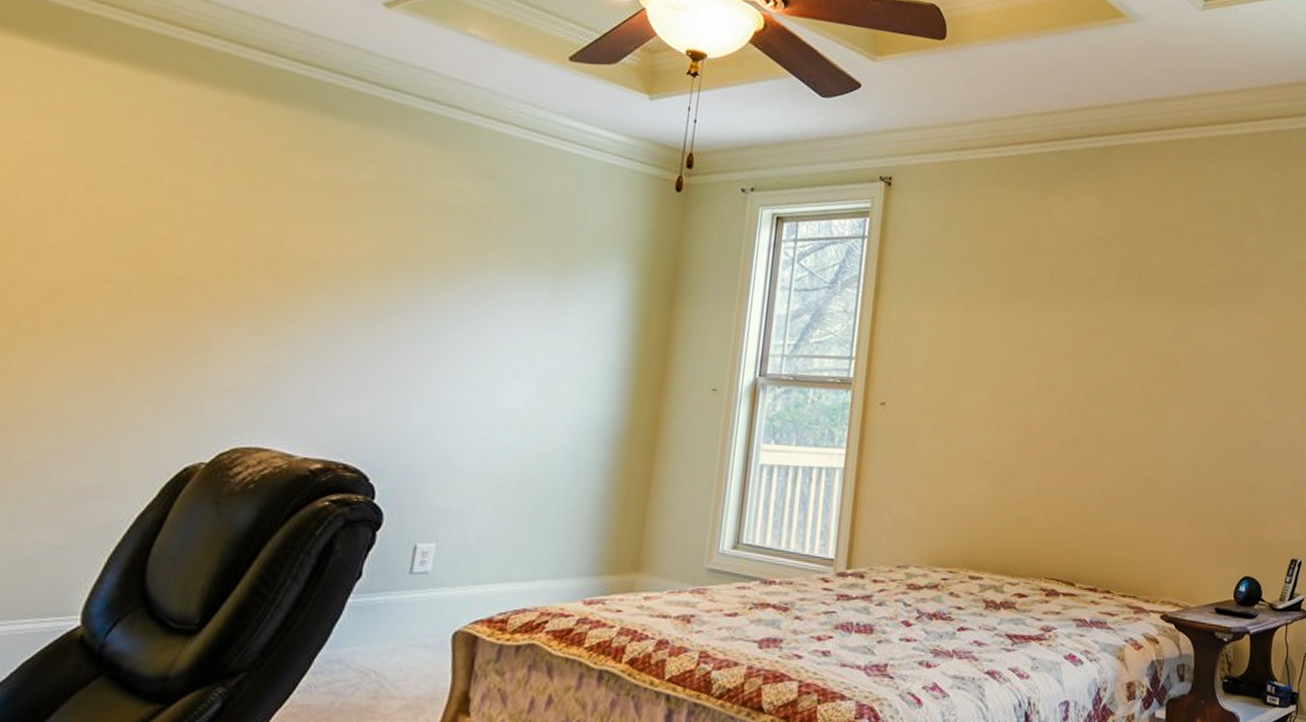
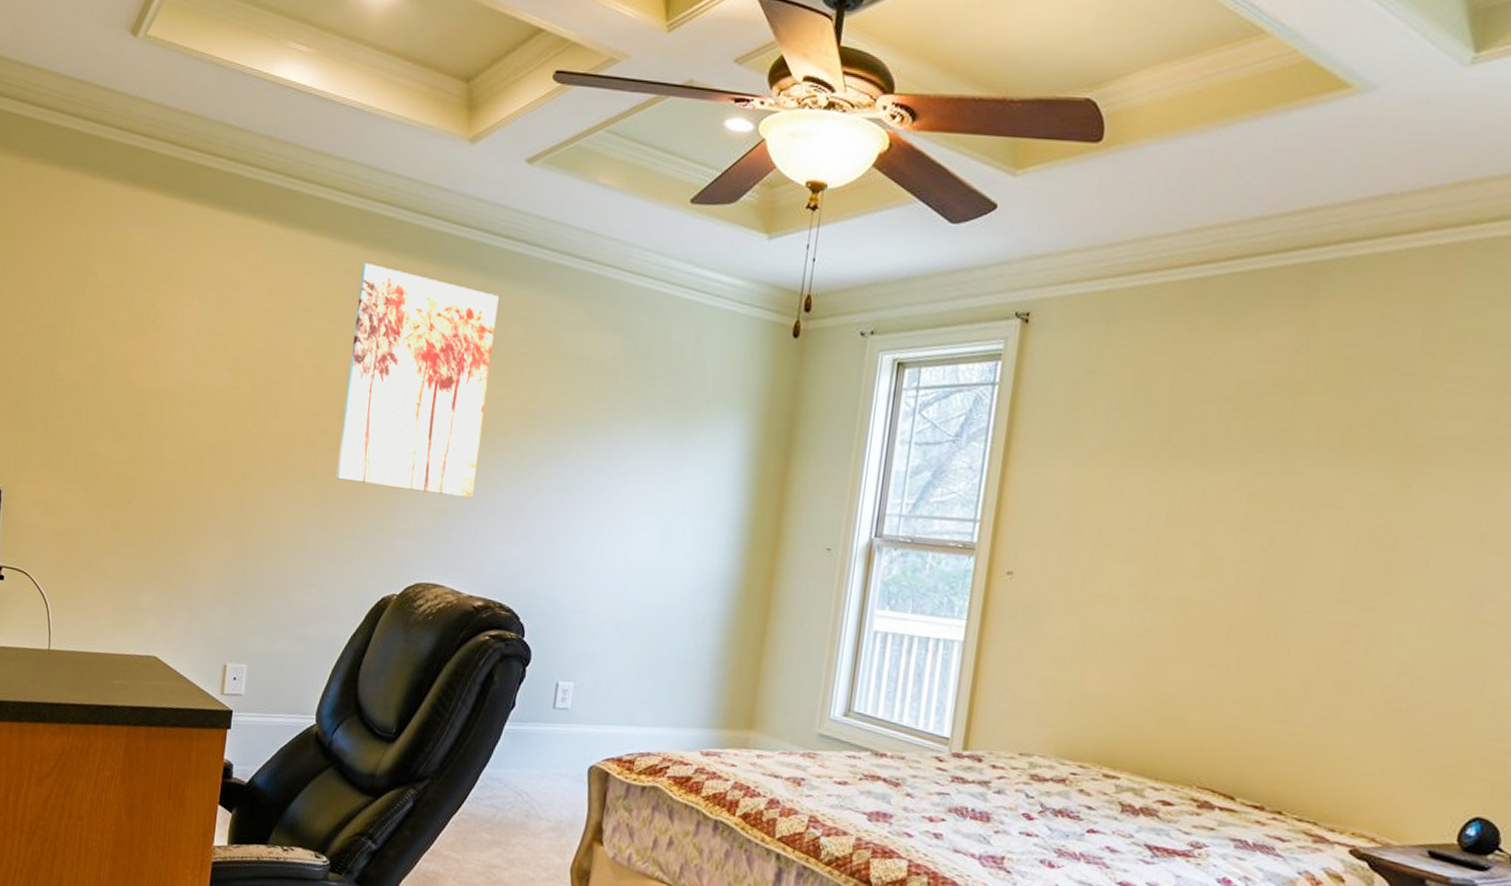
wall art: none [123,95,348,351] -> present [336,263,499,498]

